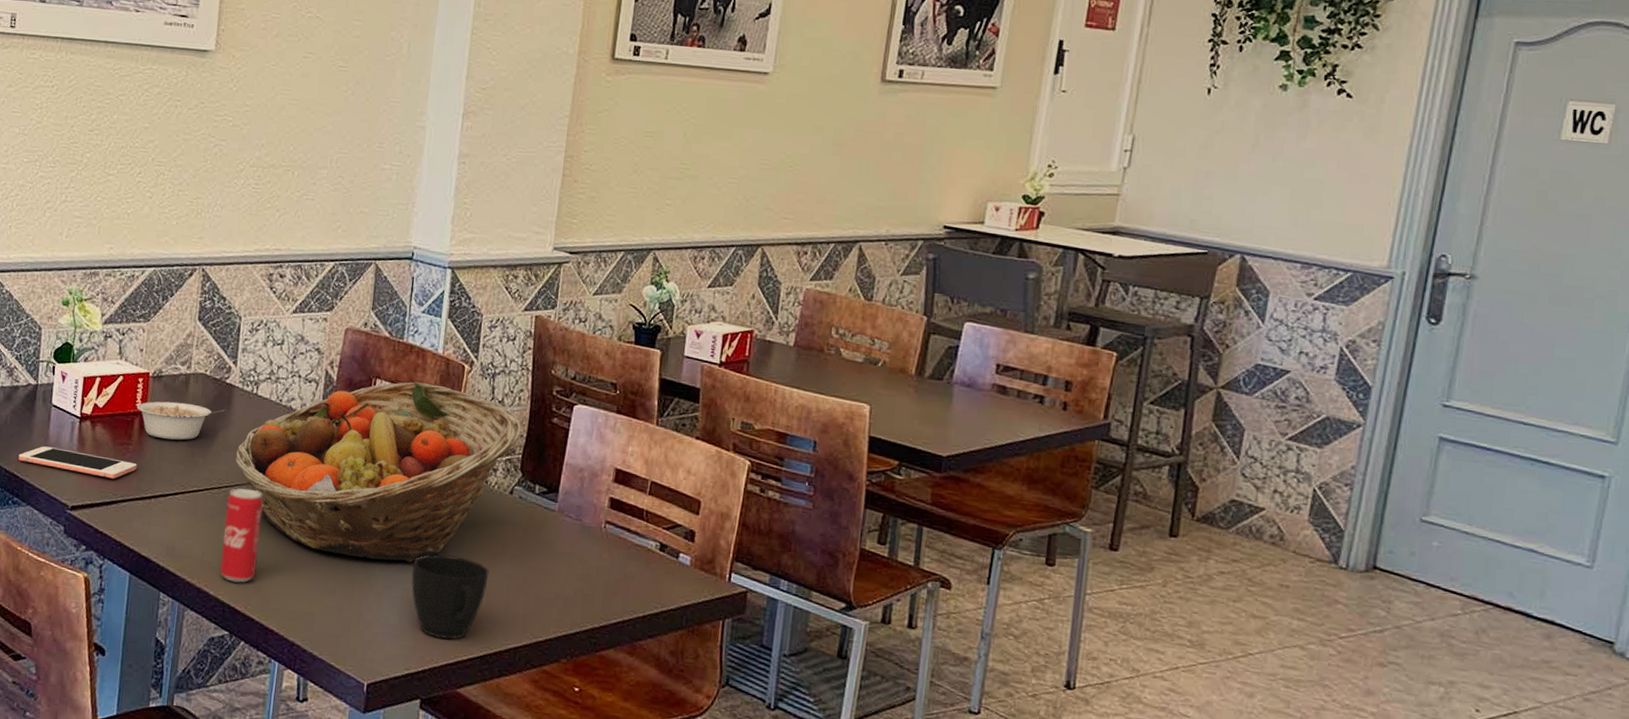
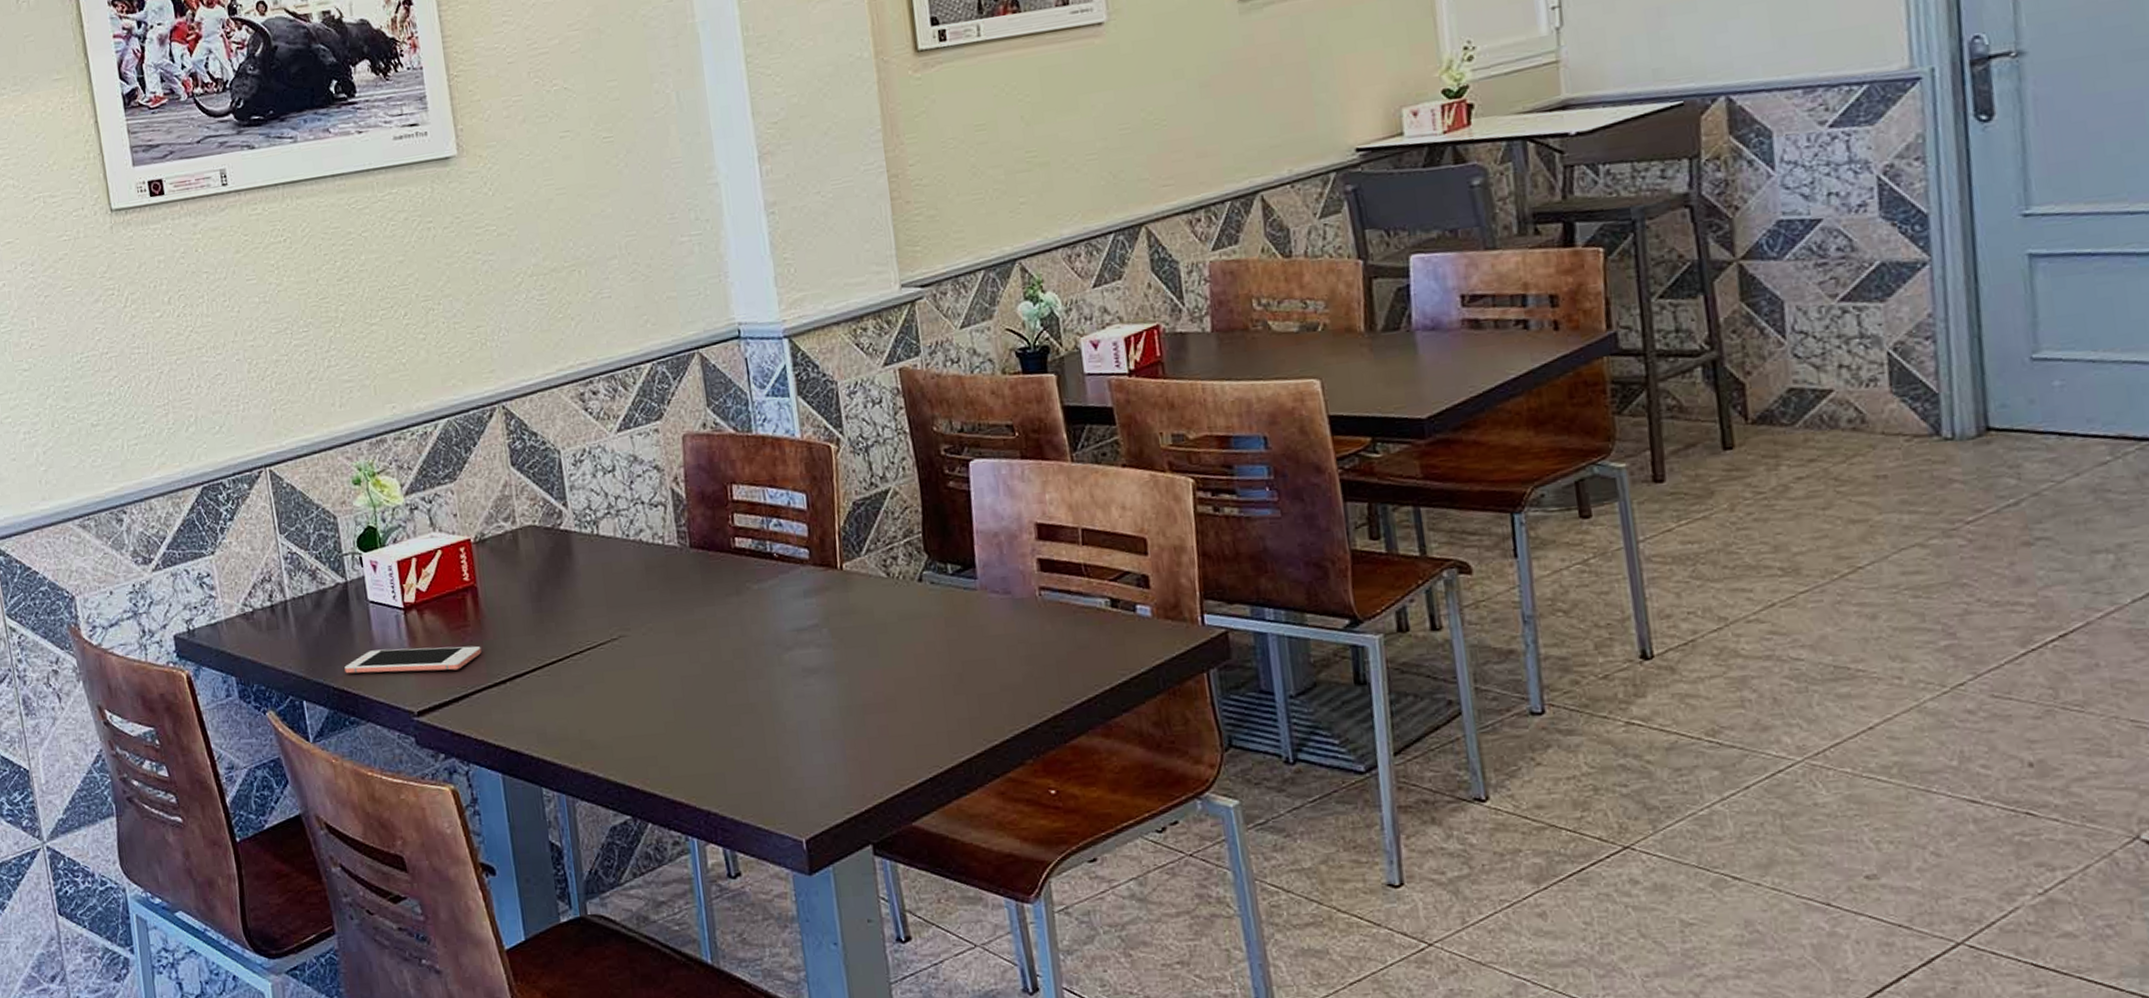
legume: present [137,401,226,440] -> none [465,561,567,611]
beverage can: present [220,488,263,583] -> none [593,645,646,757]
fruit basket: present [234,381,522,563] -> none [590,475,915,698]
cup: present [411,554,489,639] -> none [825,668,919,768]

